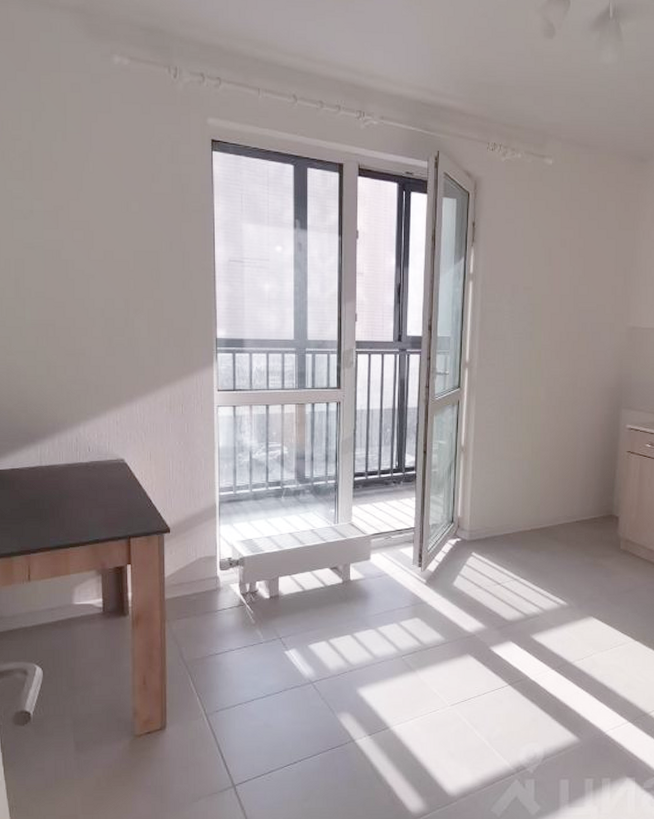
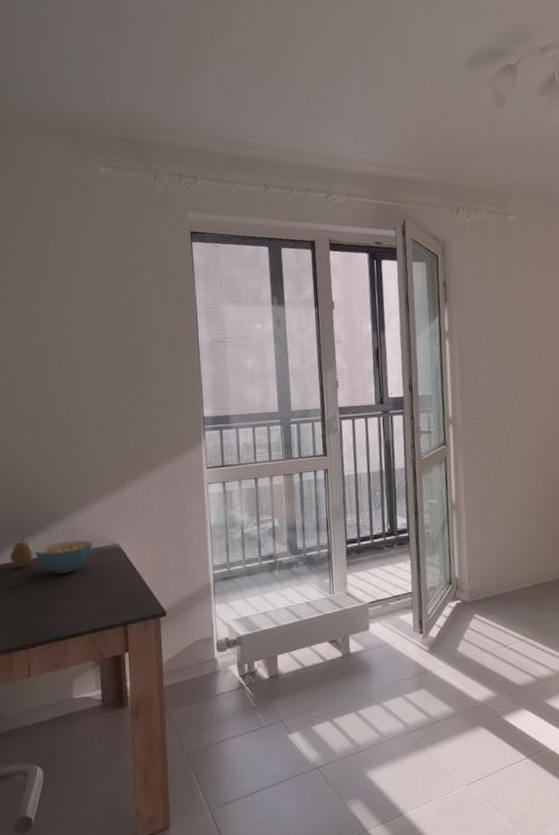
fruit: none [10,443,35,475] -> present [10,536,33,568]
cereal bowl: none [37,452,97,484] -> present [35,540,93,574]

